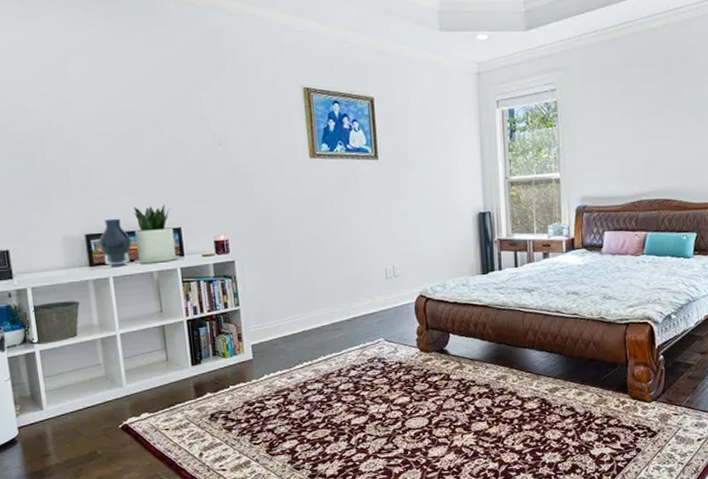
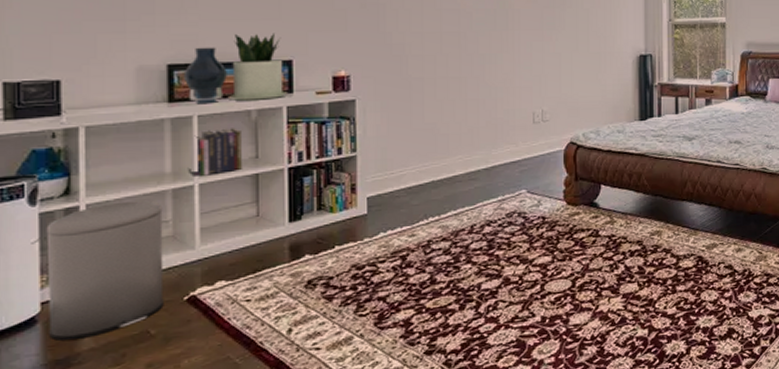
pedal bin: none [14,347,105,457] -> present [46,200,164,341]
basket: present [15,301,80,345] -> none [59,143,150,198]
books: none [110,287,151,329] -> present [187,128,242,178]

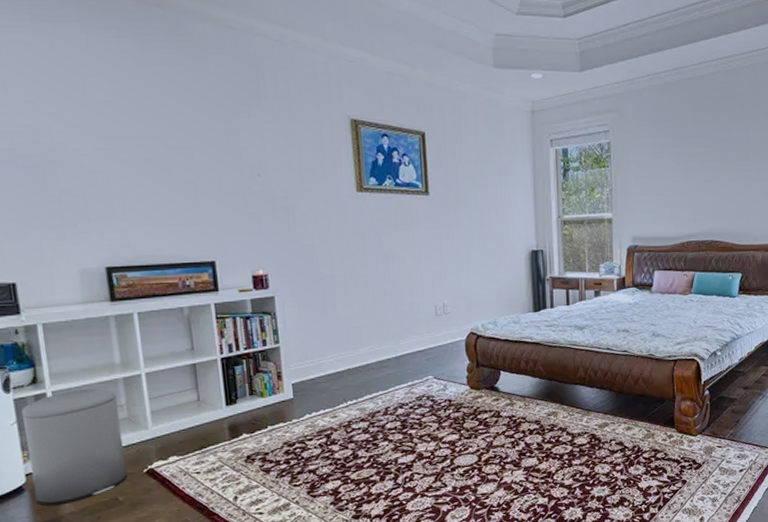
vase: present [183,47,227,105] -> none [120,250,159,303]
books: present [187,128,242,178] -> none [134,323,181,368]
planter: present [227,33,289,101] -> none [161,236,215,299]

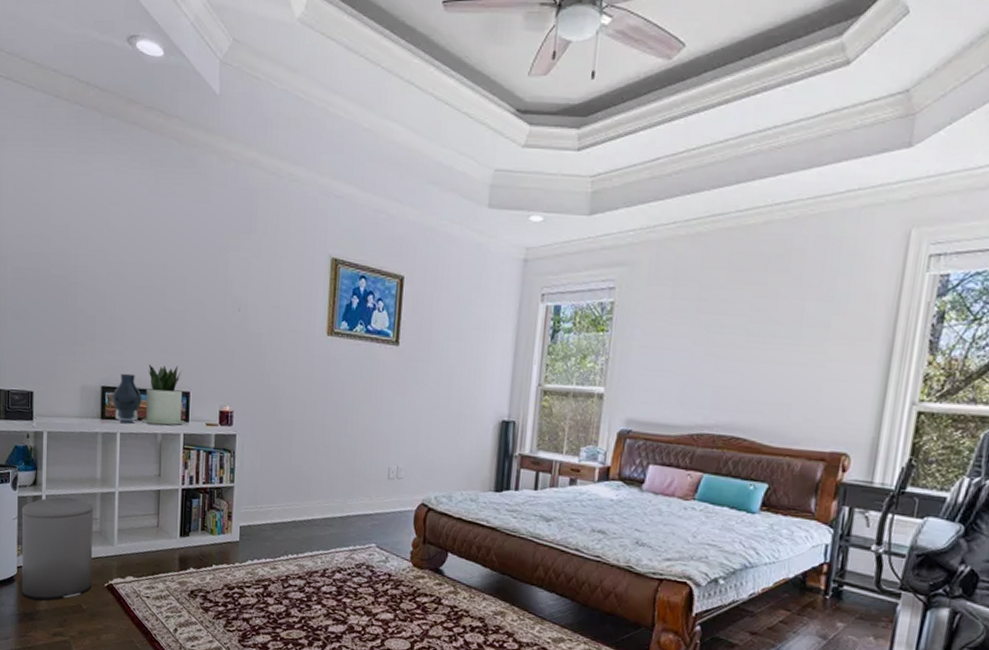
vase: none [120,250,159,303] -> present [111,373,142,424]
planter: none [161,236,215,299] -> present [141,364,185,426]

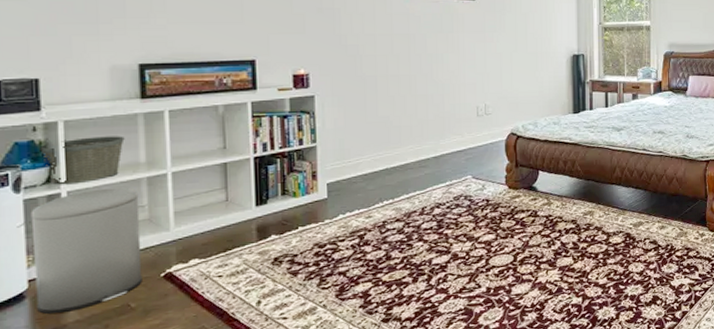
basket: none [31,449,87,490] -> present [40,136,125,185]
vase: present [111,373,142,424] -> none [154,48,195,101]
planter: present [141,364,185,426] -> none [196,35,253,97]

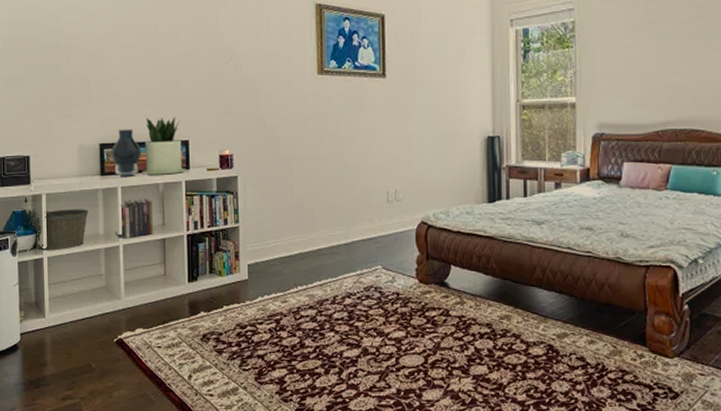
pedal bin: present [30,187,143,314] -> none [23,256,100,365]
vase: none [154,48,195,101] -> present [110,129,141,178]
books: none [160,121,211,167] -> present [115,198,153,240]
planter: none [196,35,253,97] -> present [142,116,186,175]

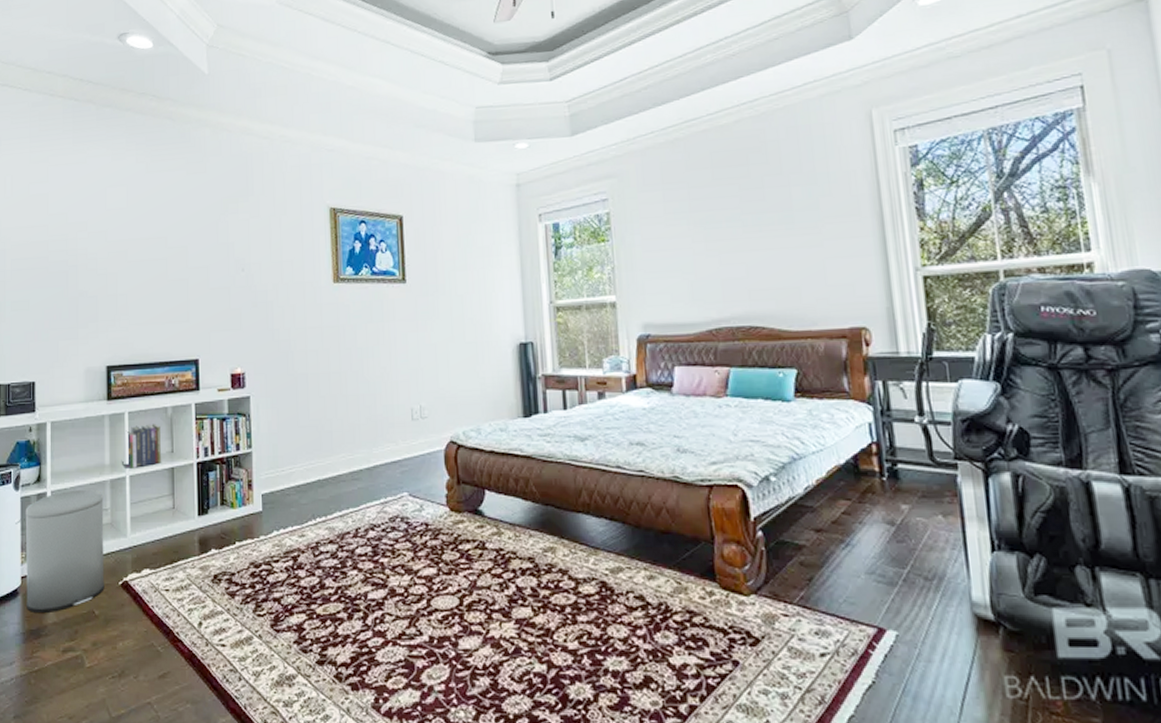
pedal bin: none [23,256,100,365] -> present [25,489,105,612]
basket: present [29,209,89,251] -> none [34,437,94,485]
vase: present [110,129,141,178] -> none [117,349,149,402]
planter: present [142,116,186,175] -> none [149,334,196,398]

